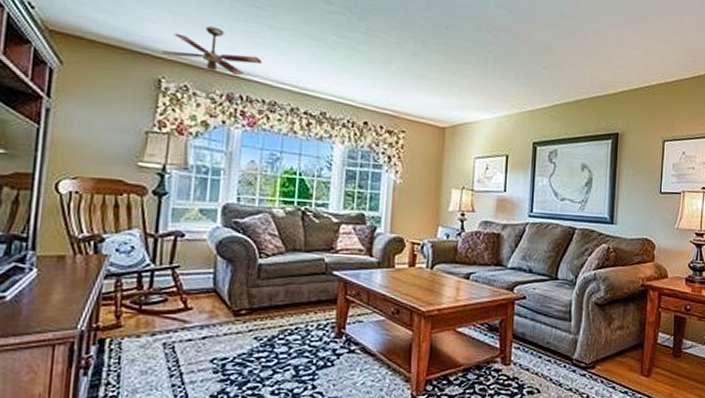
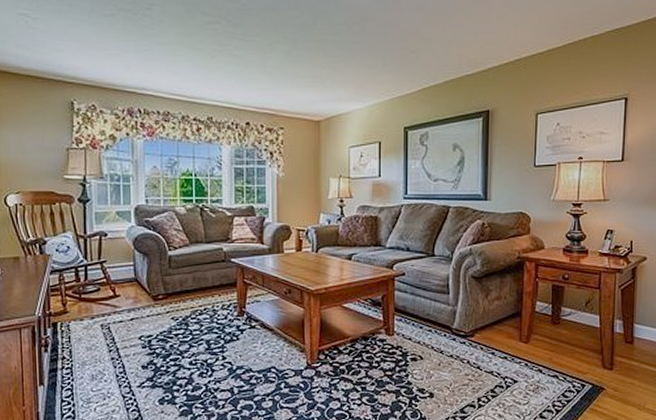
ceiling fan: present [161,26,263,75] -> none [70,49,154,90]

